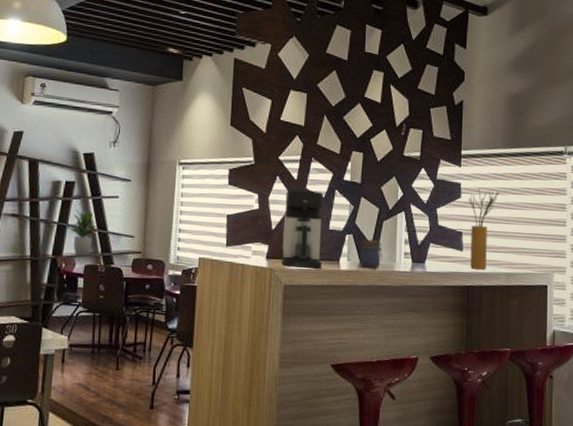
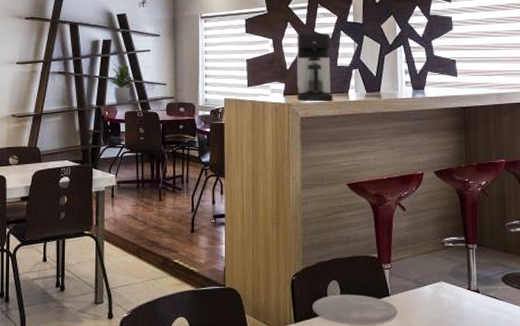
jar: present [359,239,383,268] -> none [366,72,386,97]
vase: present [468,187,499,271] -> none [459,19,487,93]

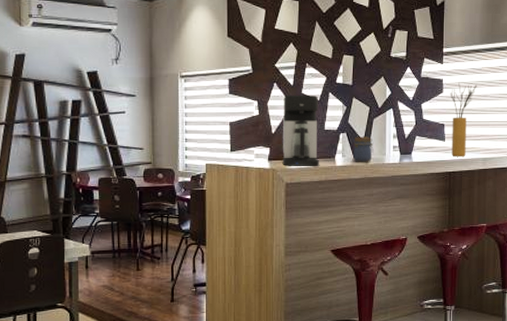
potted plant: present [108,62,135,105] -> none [79,125,109,171]
jar: none [366,72,386,97] -> present [353,137,374,162]
vase: none [459,19,487,93] -> present [449,82,477,158]

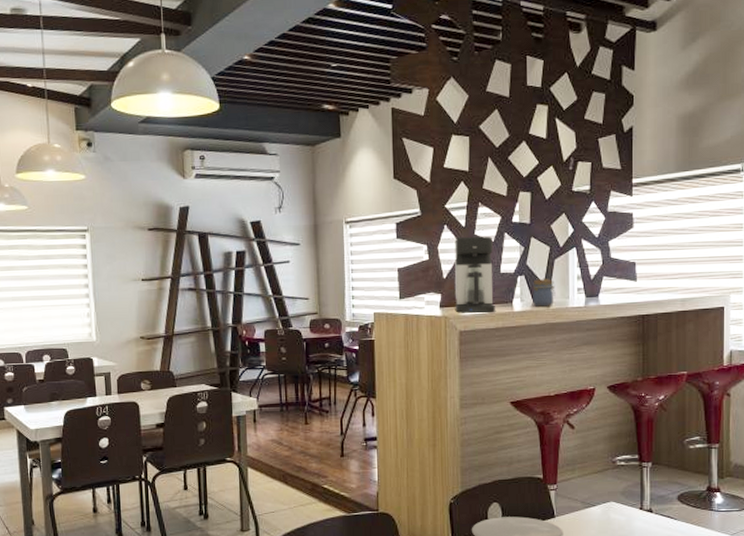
vase: present [449,82,477,158] -> none [641,215,673,299]

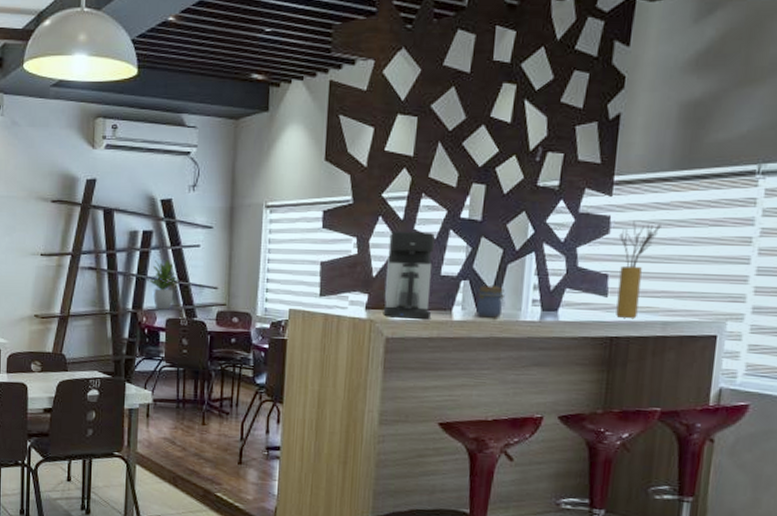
potted plant: none [244,275,274,323] -> present [148,259,180,310]
vase: none [641,215,673,299] -> present [616,220,661,320]

